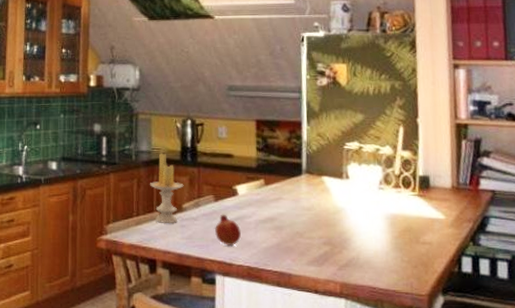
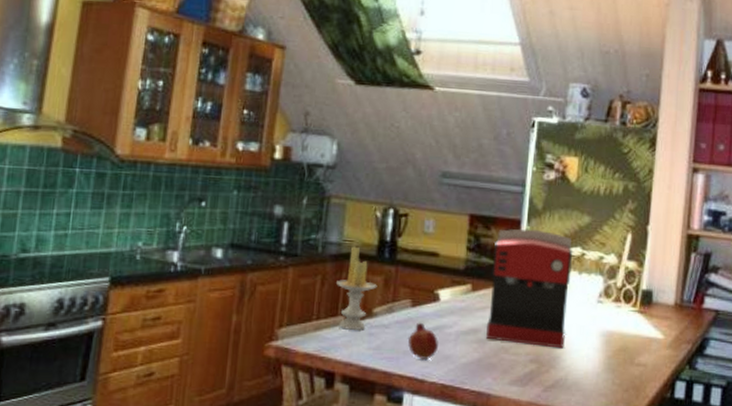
coffee maker: none [280,129,353,232] -> present [485,229,572,349]

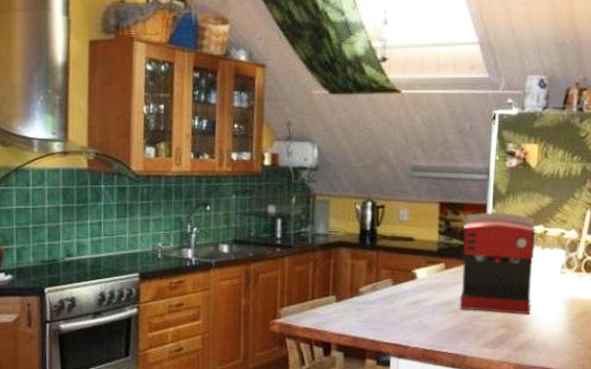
candle: present [337,246,377,330] -> none [326,236,362,307]
fruit: present [407,322,438,361] -> none [391,297,418,330]

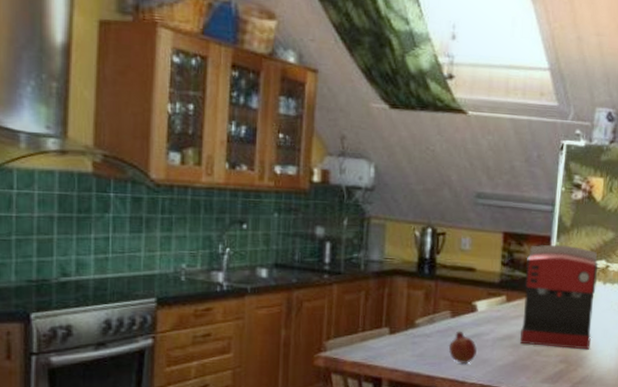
fruit: none [391,297,418,330] -> present [448,331,477,365]

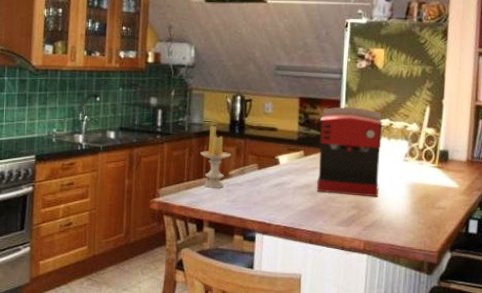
candle: none [380,263,419,340] -> present [200,125,231,188]
fruit: present [448,331,477,365] -> none [256,180,280,209]

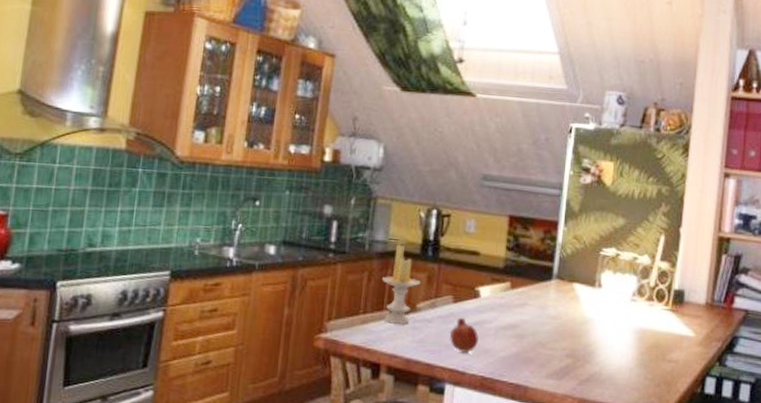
fruit: none [256,180,280,209] -> present [449,317,478,354]
coffee maker: present [316,107,382,197] -> none [523,230,607,344]

